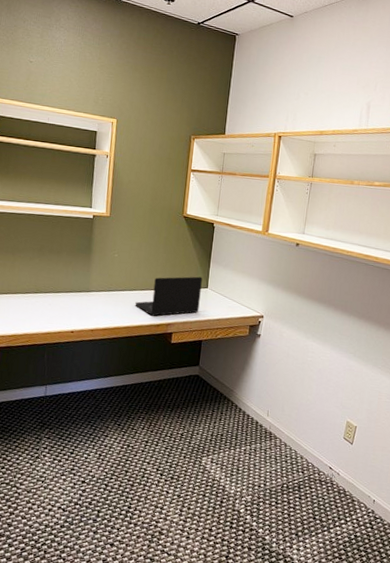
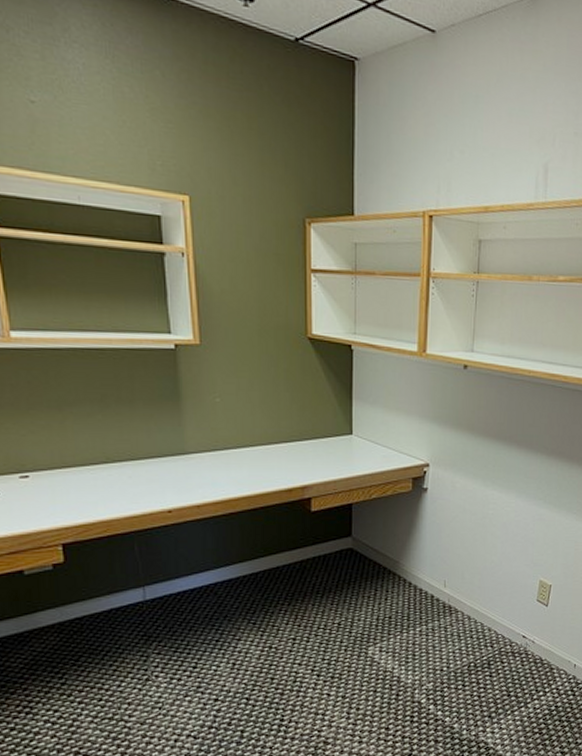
laptop: present [135,276,203,316] -> none [254,420,344,479]

